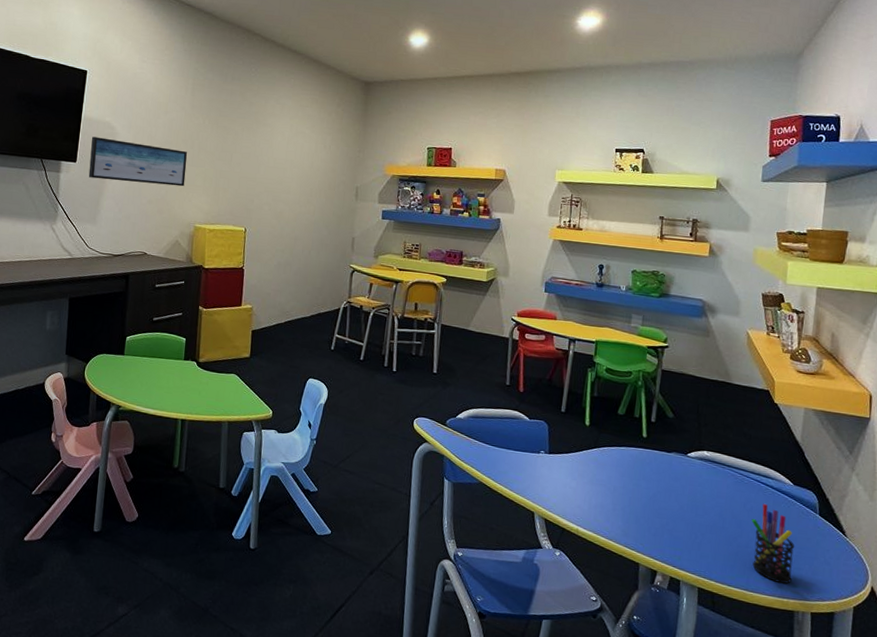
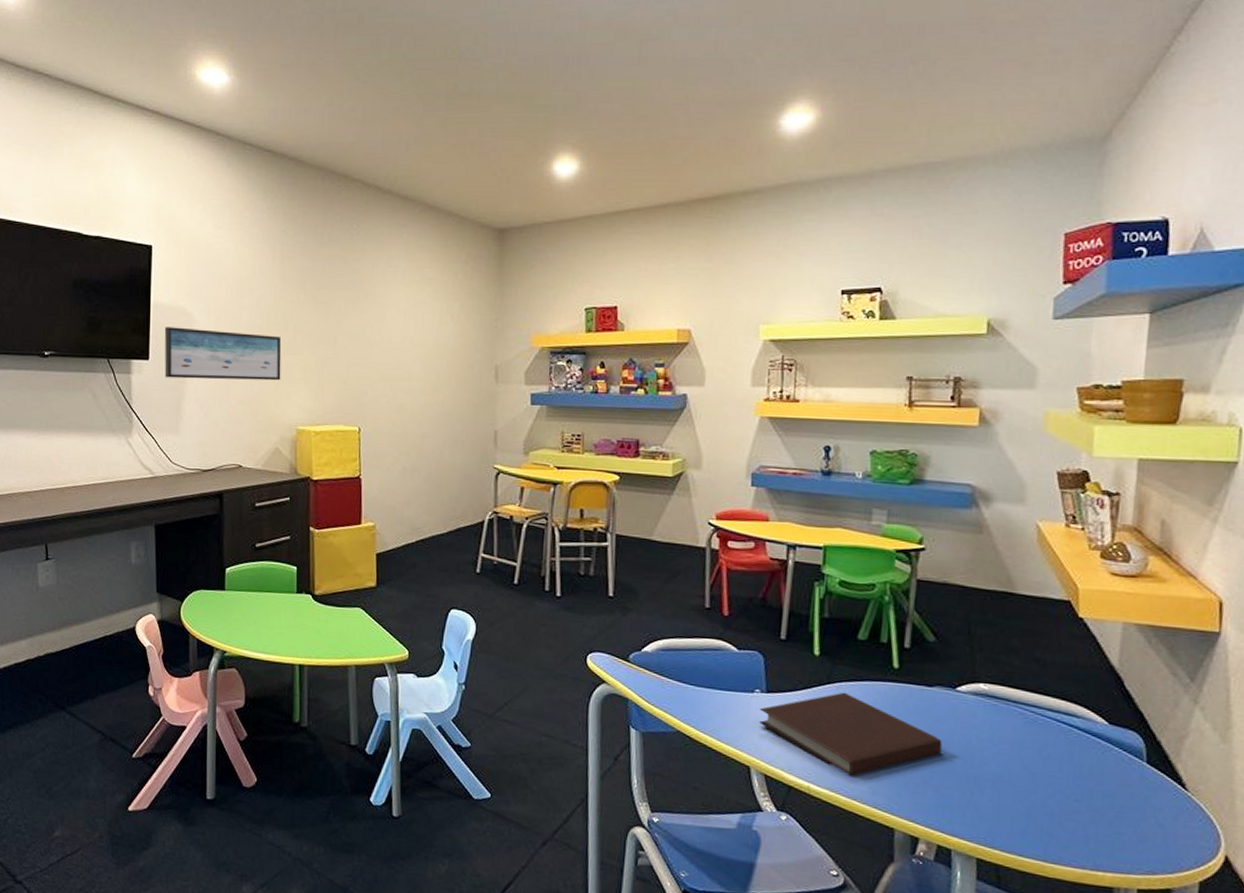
notebook: none [542,455,676,521] -> present [759,692,942,776]
pen holder: present [751,503,794,584] -> none [1049,749,1112,853]

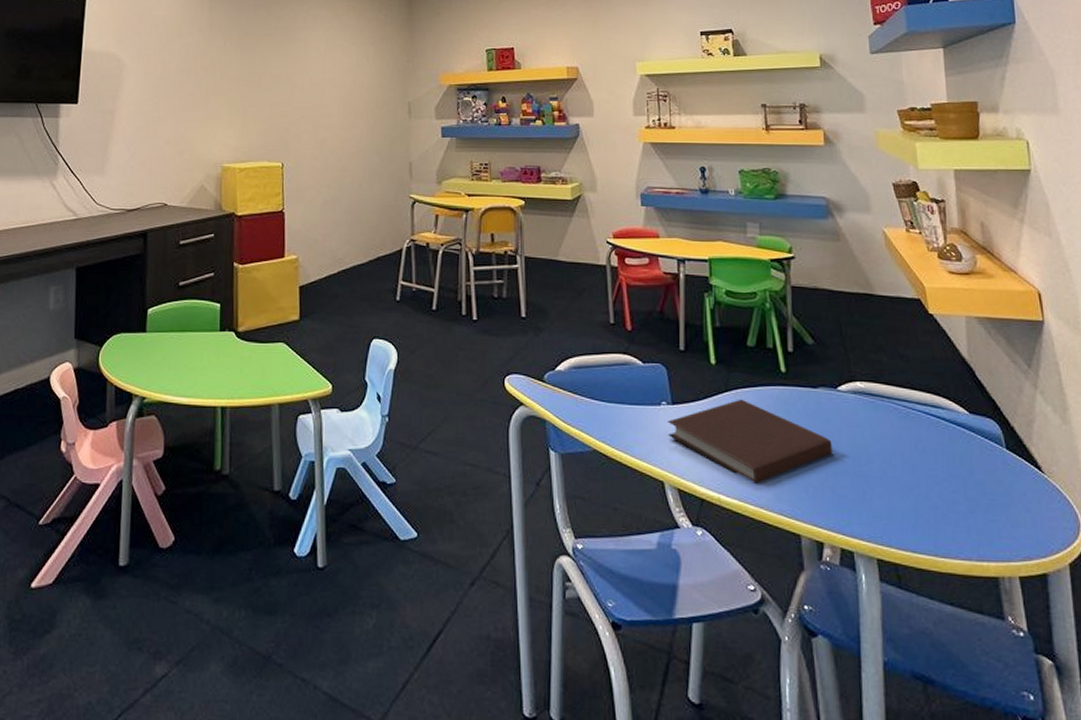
wall art: present [164,327,282,381] -> none [93,72,209,121]

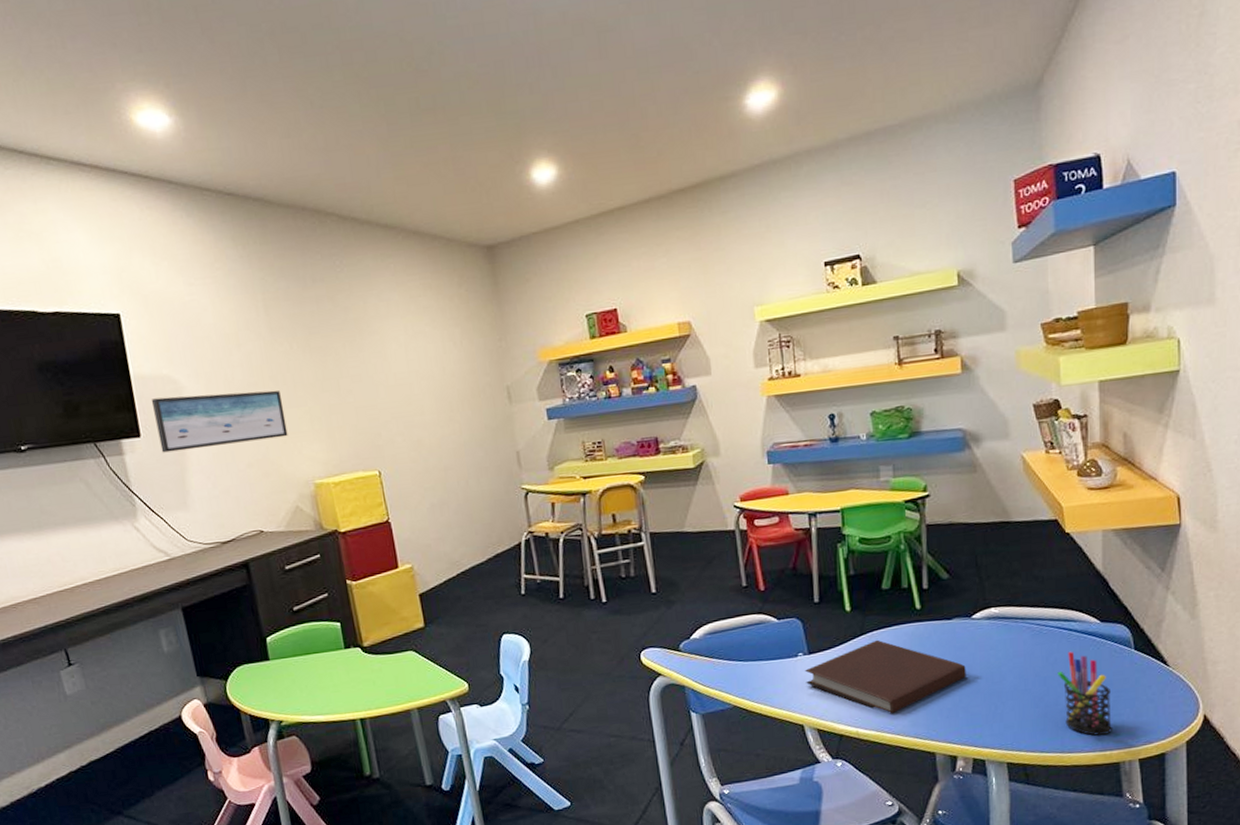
wall art: none [93,72,209,121] -> present [151,390,288,453]
pen holder: none [927,440,988,542] -> present [1057,651,1112,736]

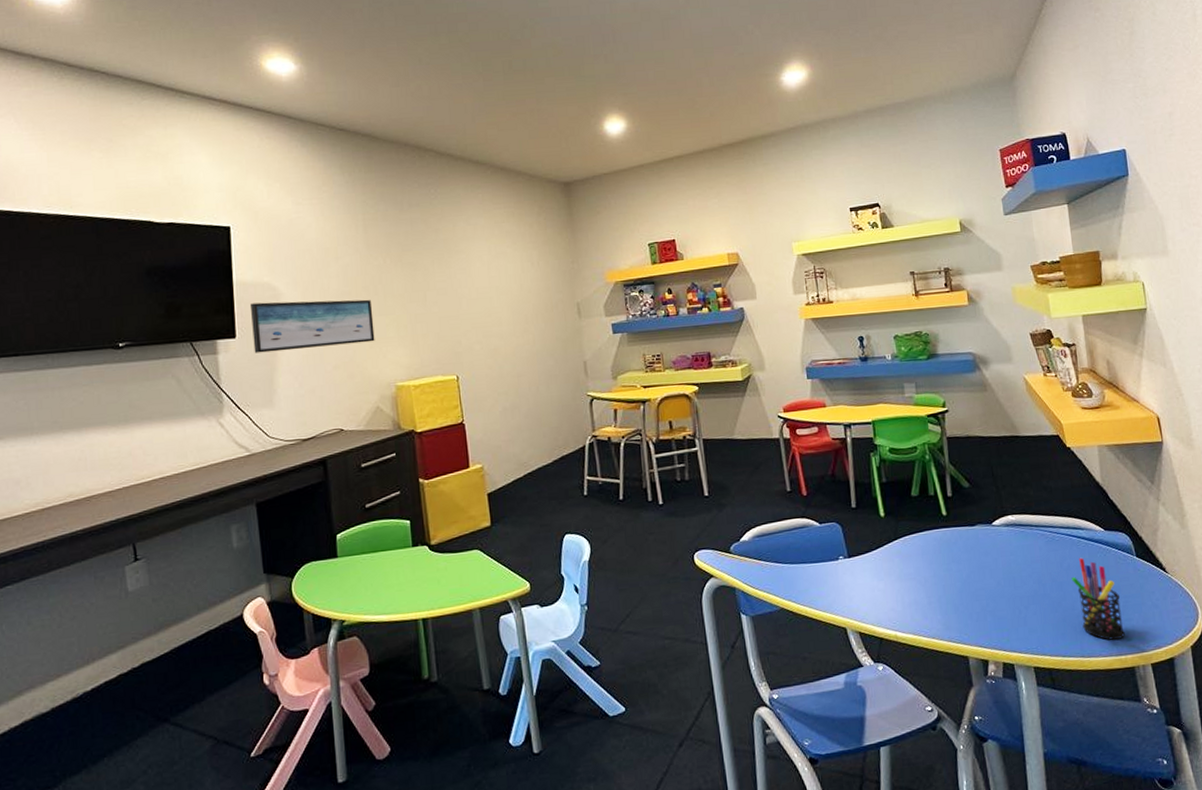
notebook: present [805,639,966,714] -> none [846,544,991,618]

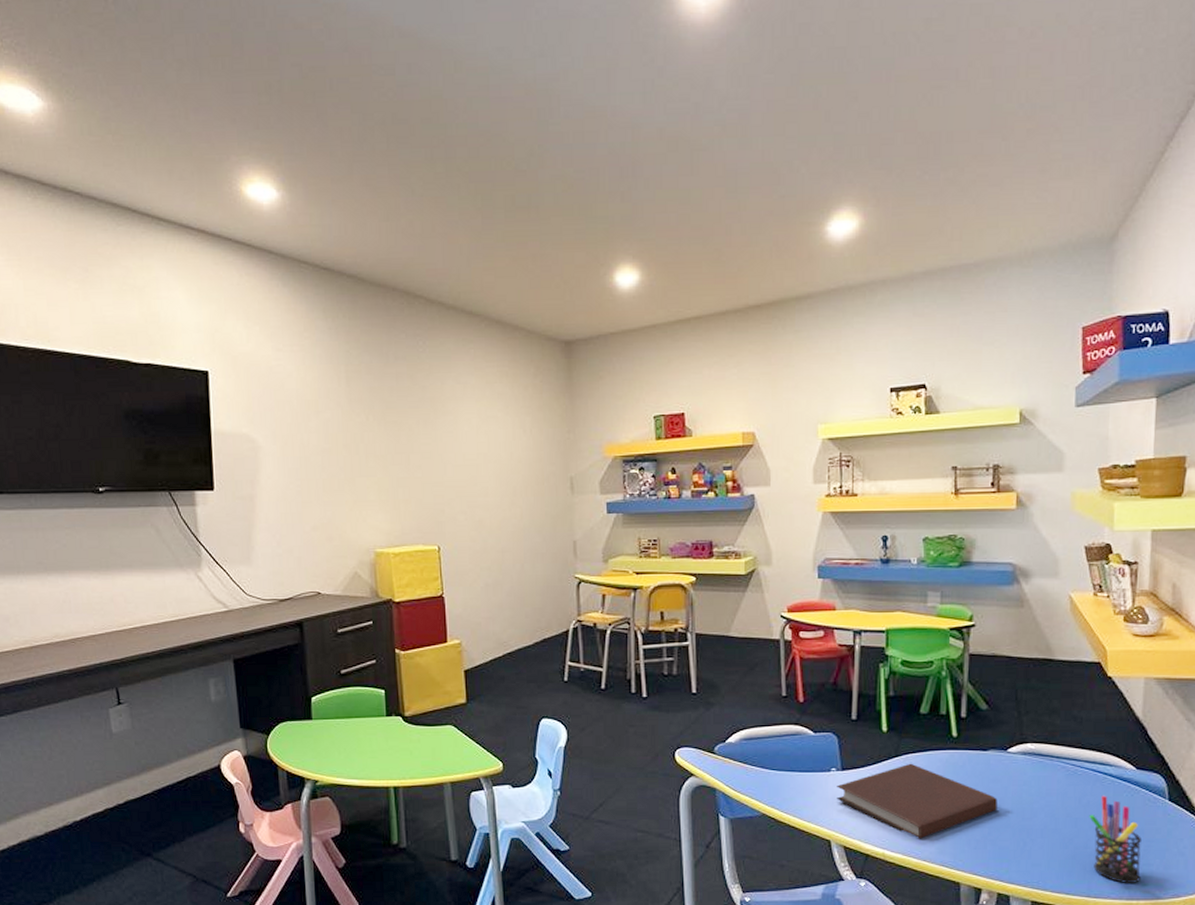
wall art: present [249,299,375,353] -> none [228,455,355,508]
notebook: none [846,544,991,618] -> present [837,763,997,839]

